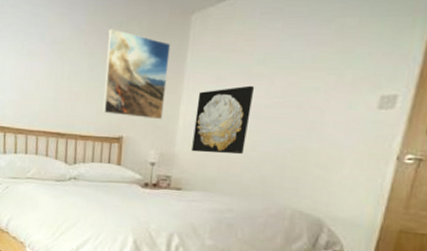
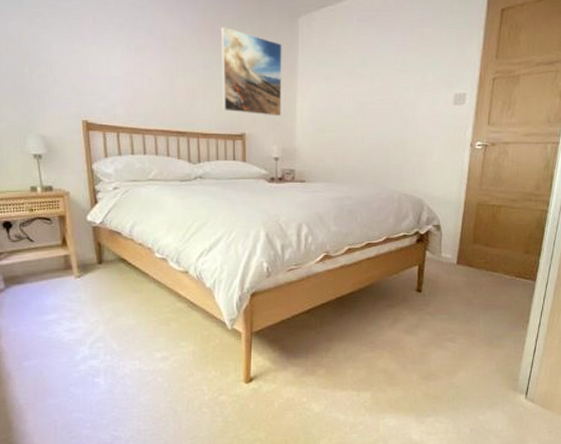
wall art: present [192,85,255,155] -> none [311,84,359,147]

